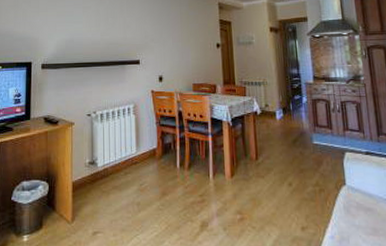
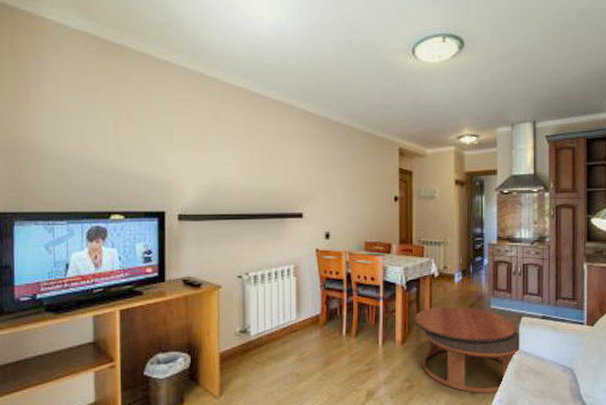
coffee table: none [241,141,347,229] -> present [414,306,520,394]

